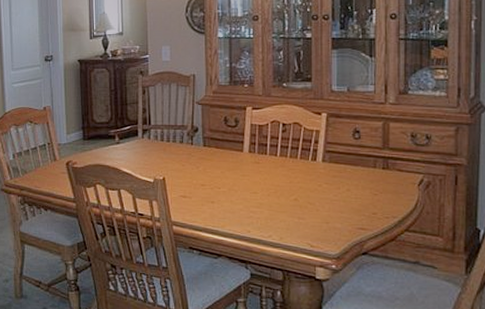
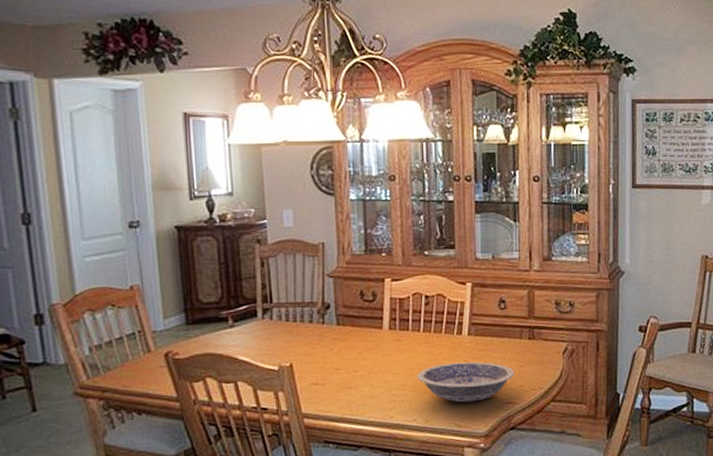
bowl: none [273,186,368,225] -> present [417,361,515,403]

